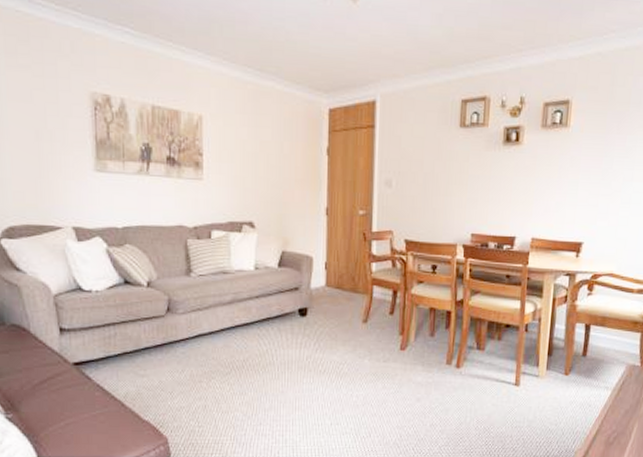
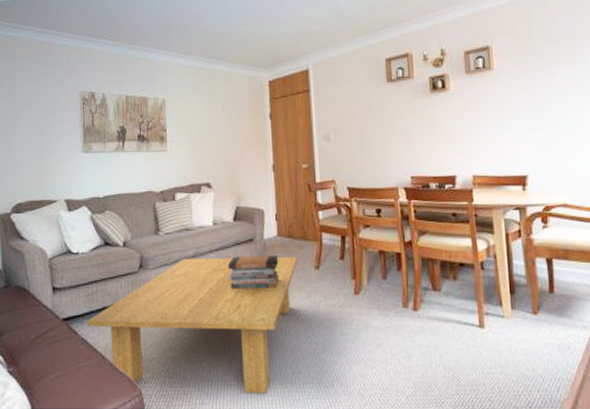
coffee table: none [103,304,345,443] -> present [87,256,298,394]
book stack: none [269,305,325,341] -> present [228,255,280,290]

